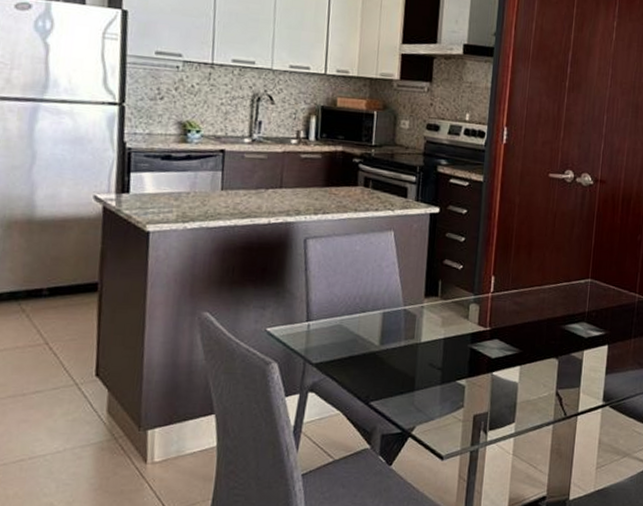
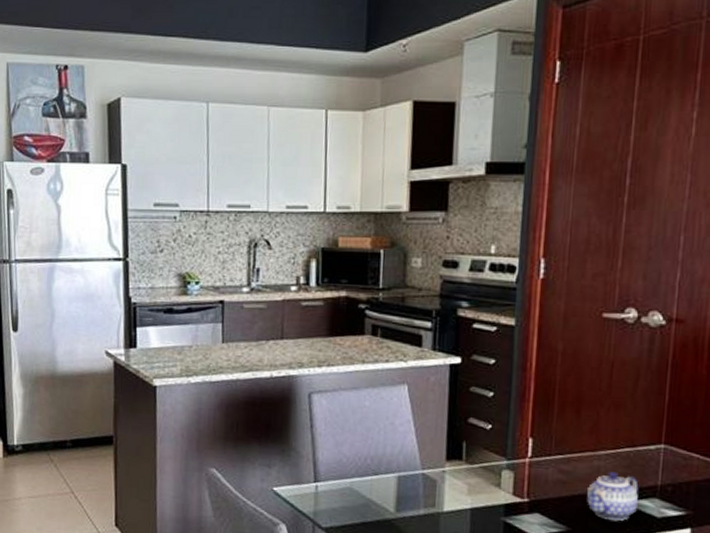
teapot: none [534,302,572,343] -> present [586,471,639,522]

